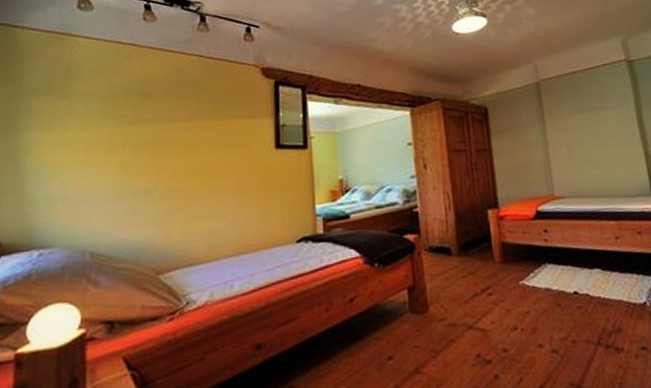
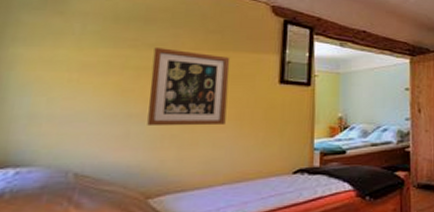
wall art: none [151,121,226,202] -> present [147,46,231,127]

